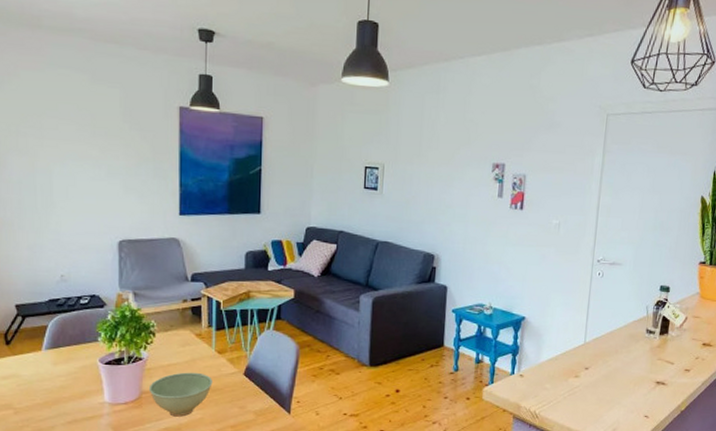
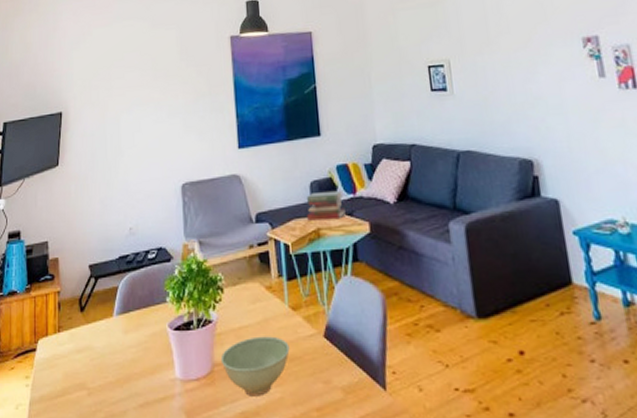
books: none [240,261,275,285] -> present [307,190,346,221]

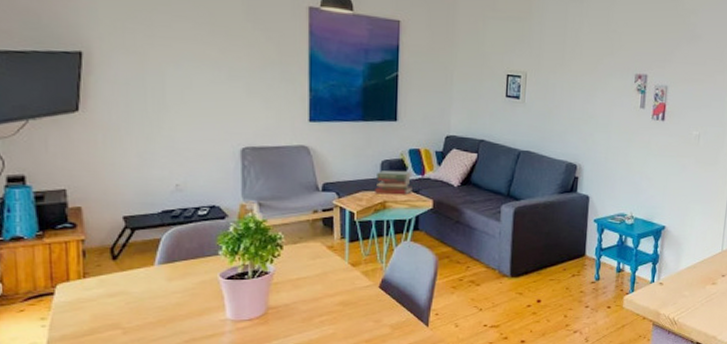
bowl: present [220,336,290,397] -> none [275,286,346,333]

